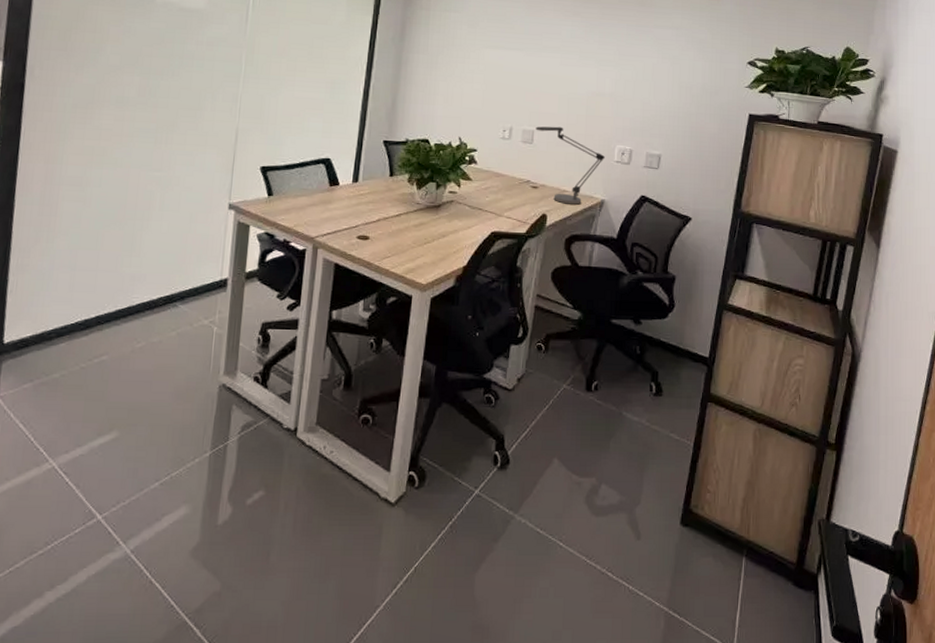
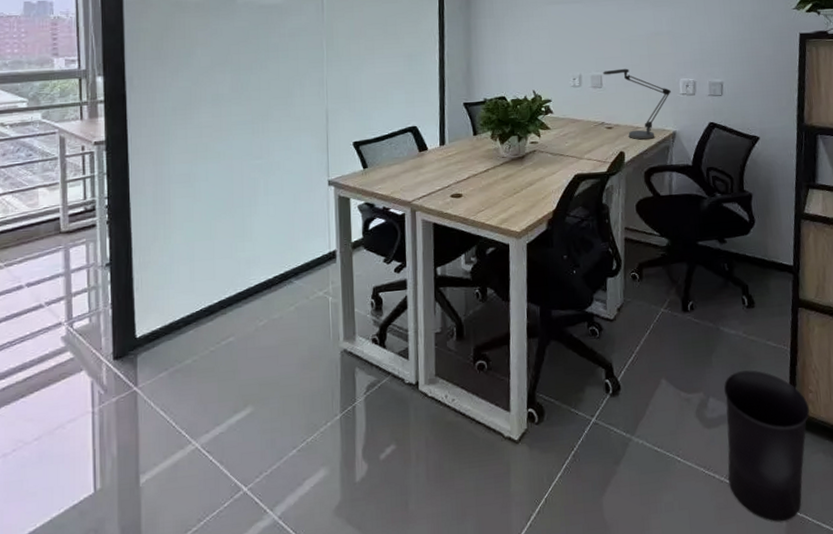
waste bin: none [609,461,705,622] -> present [723,370,810,521]

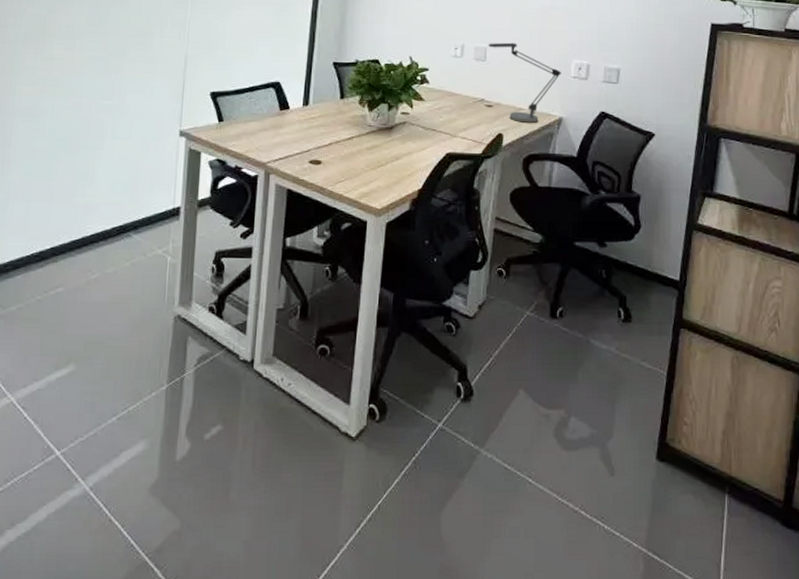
waste bin: present [723,370,810,521] -> none [582,391,682,564]

